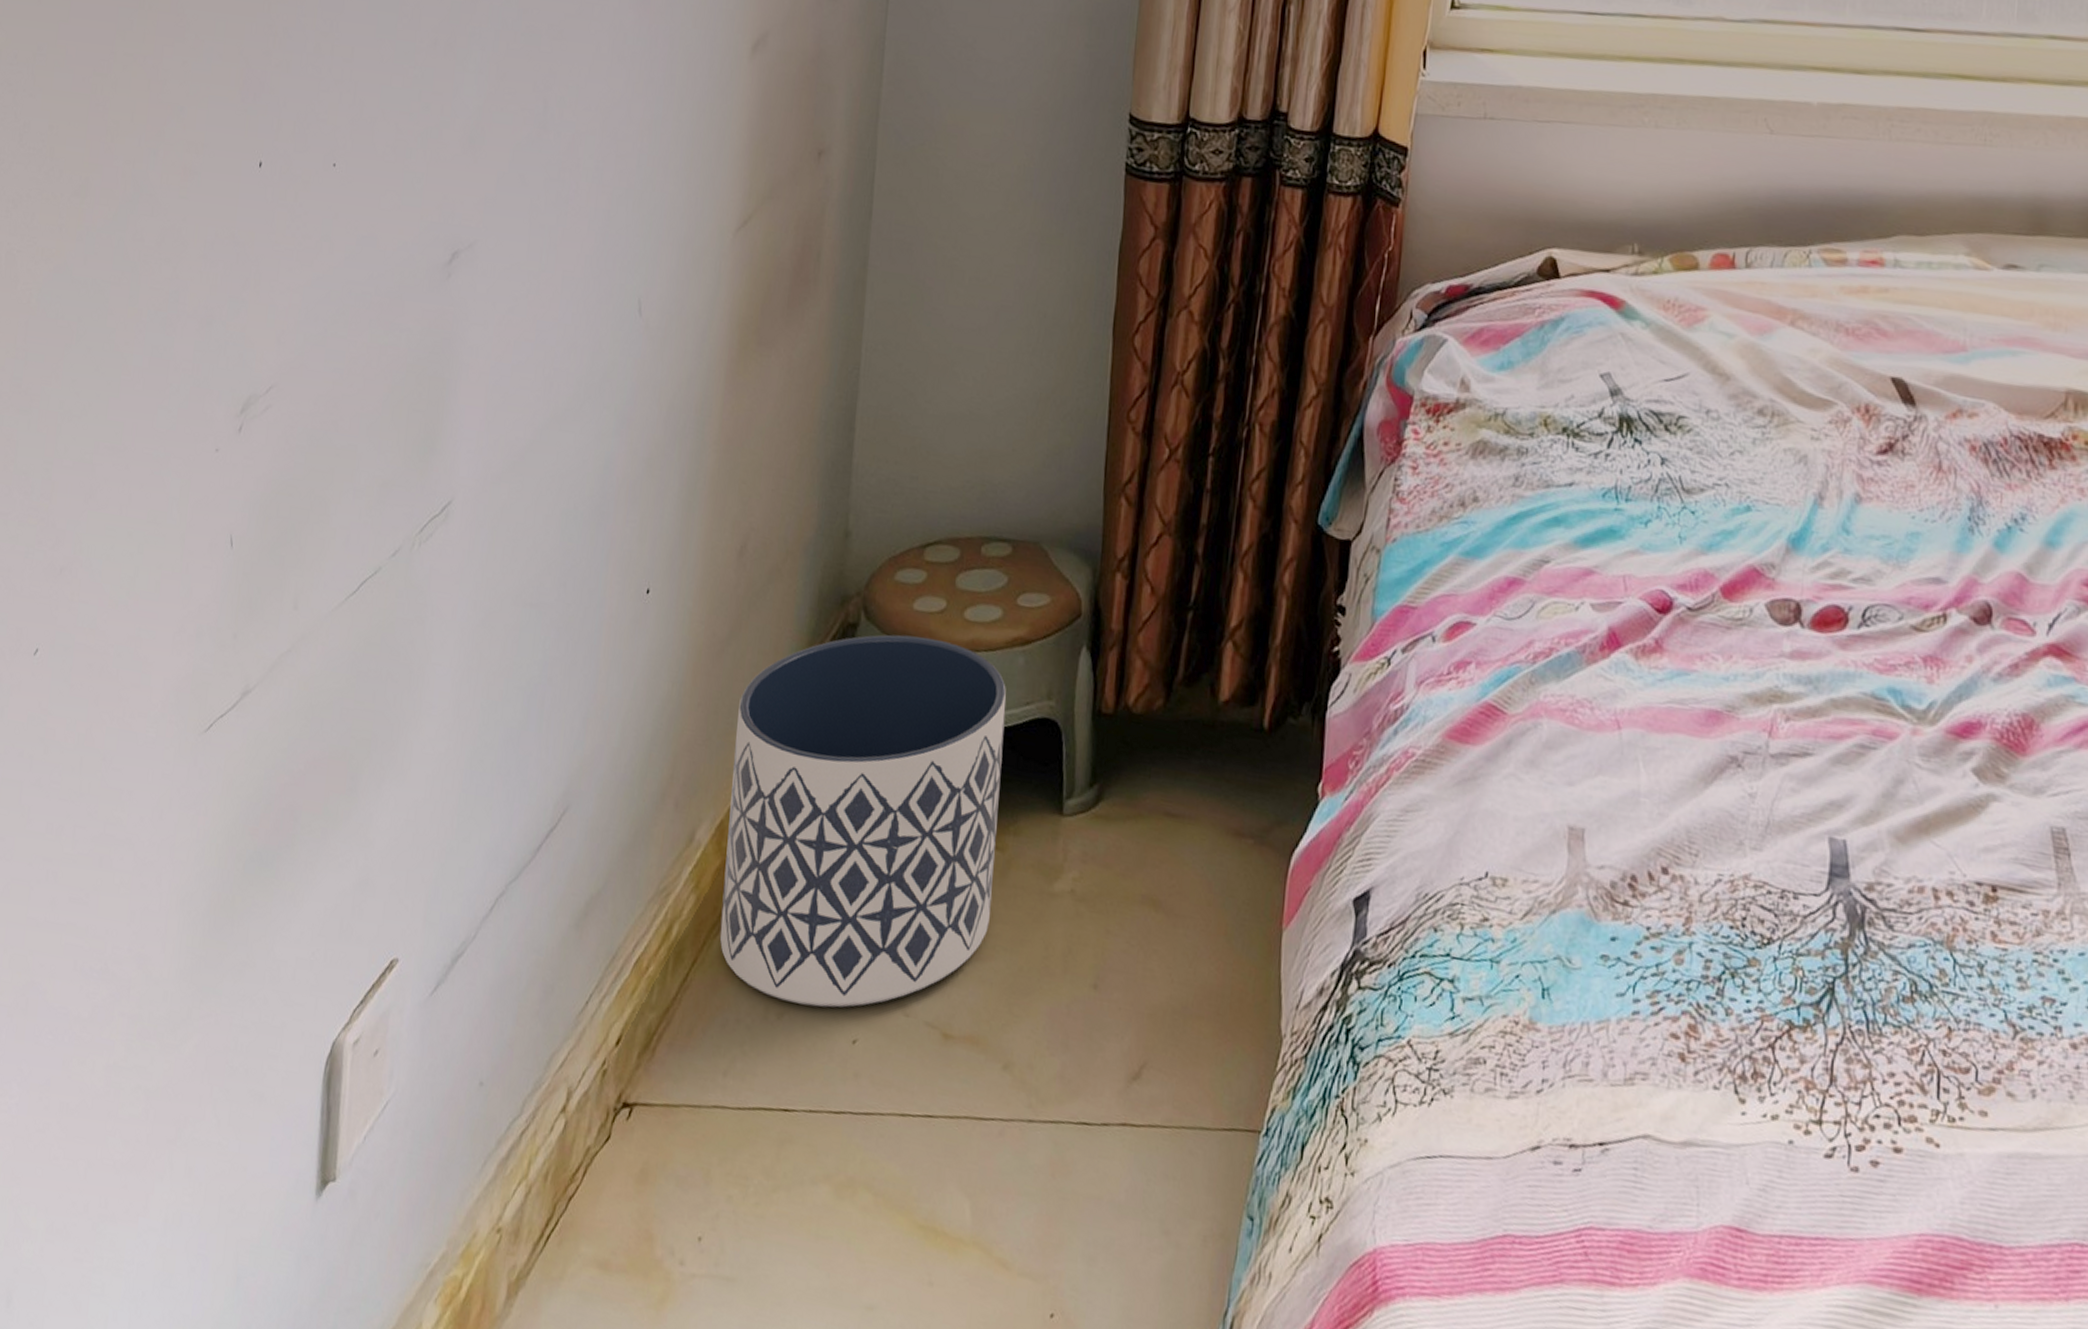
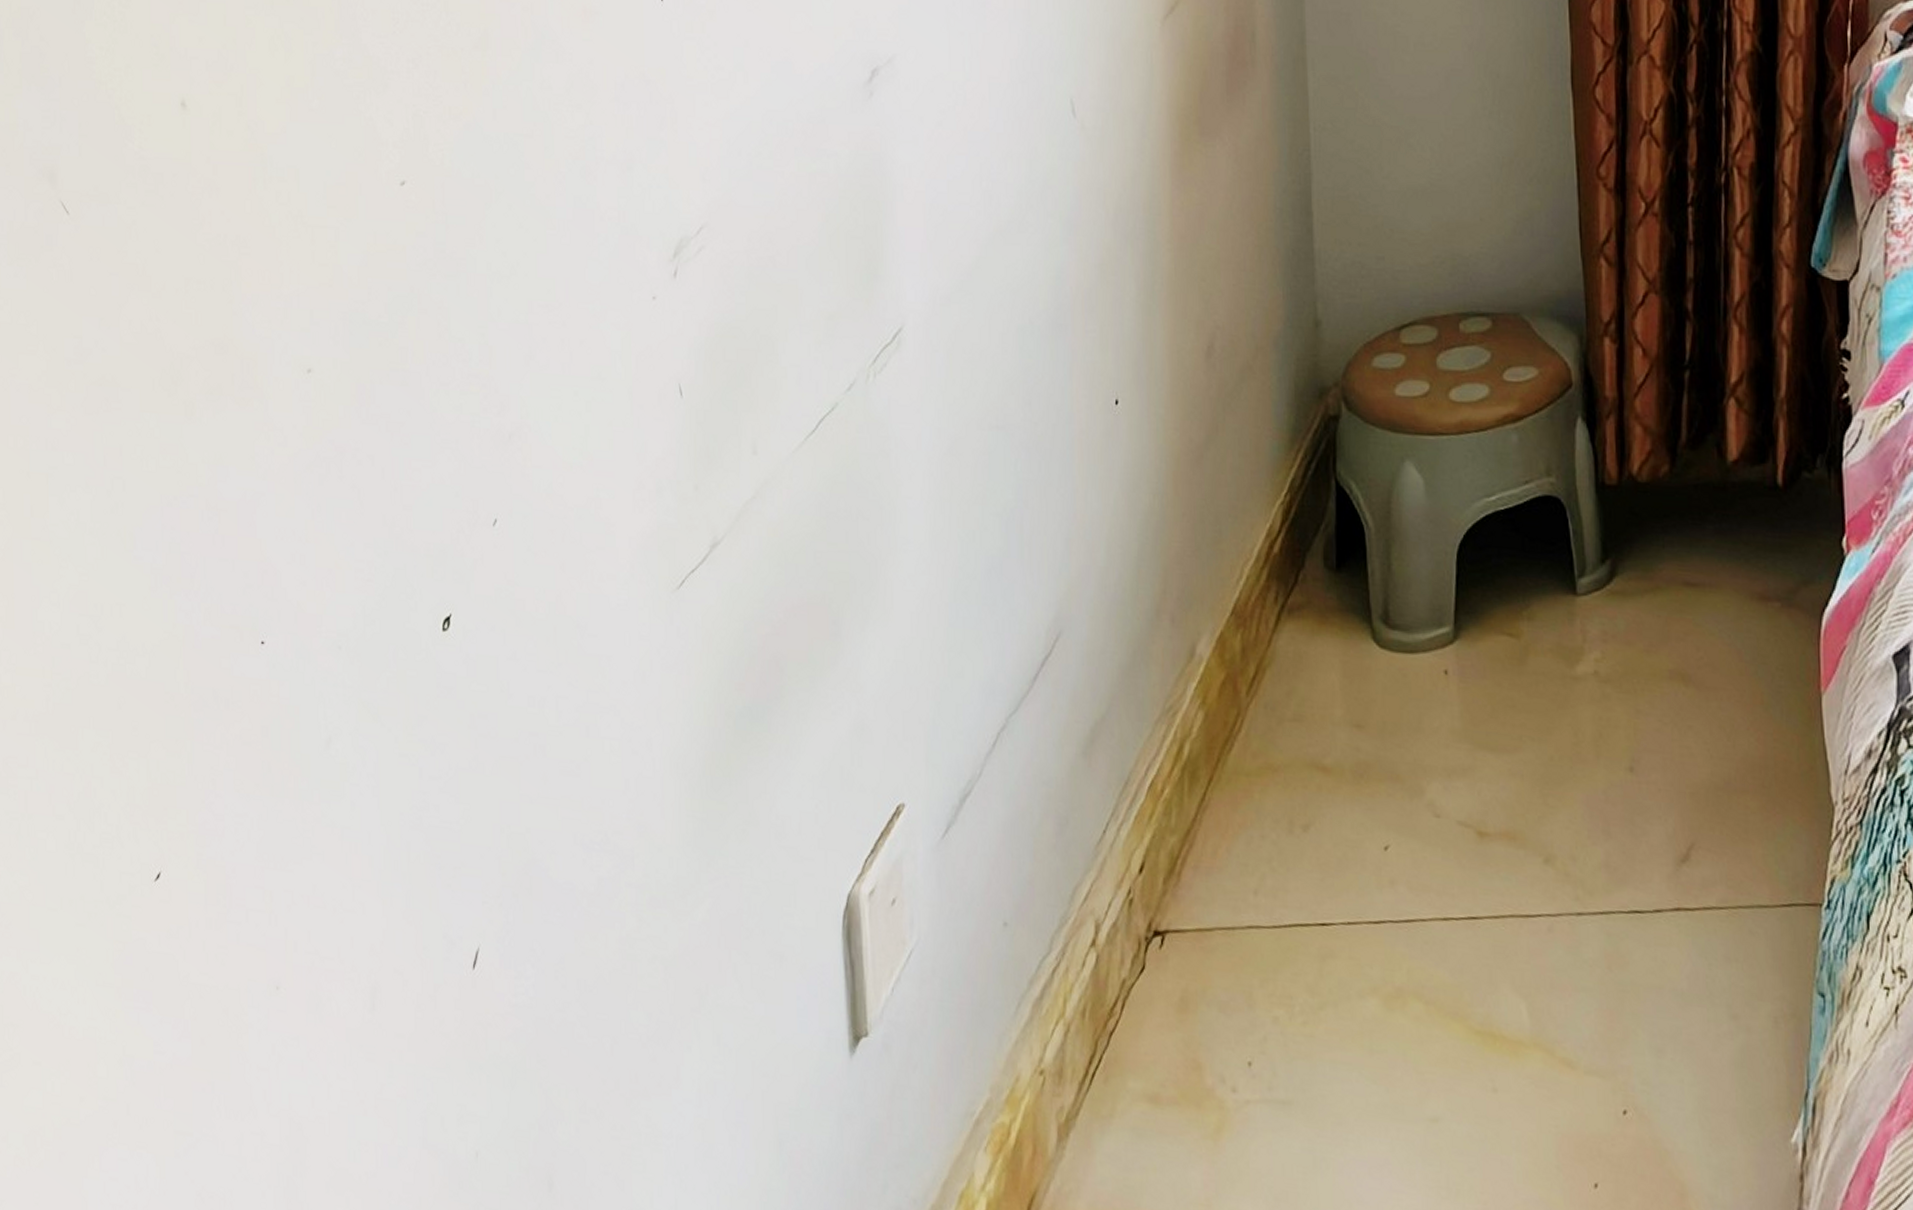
planter: present [720,634,1006,1008] -> none [1225,422,1513,816]

